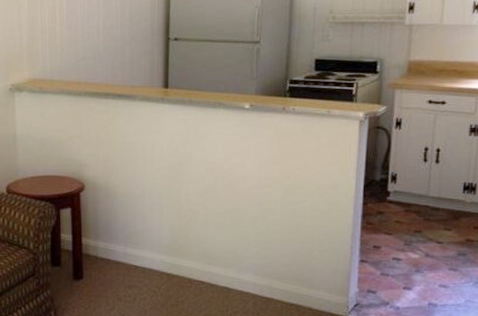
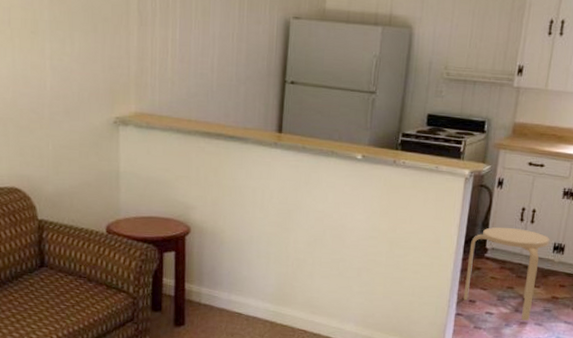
stool: none [366,168,459,267] -> present [463,227,550,321]

